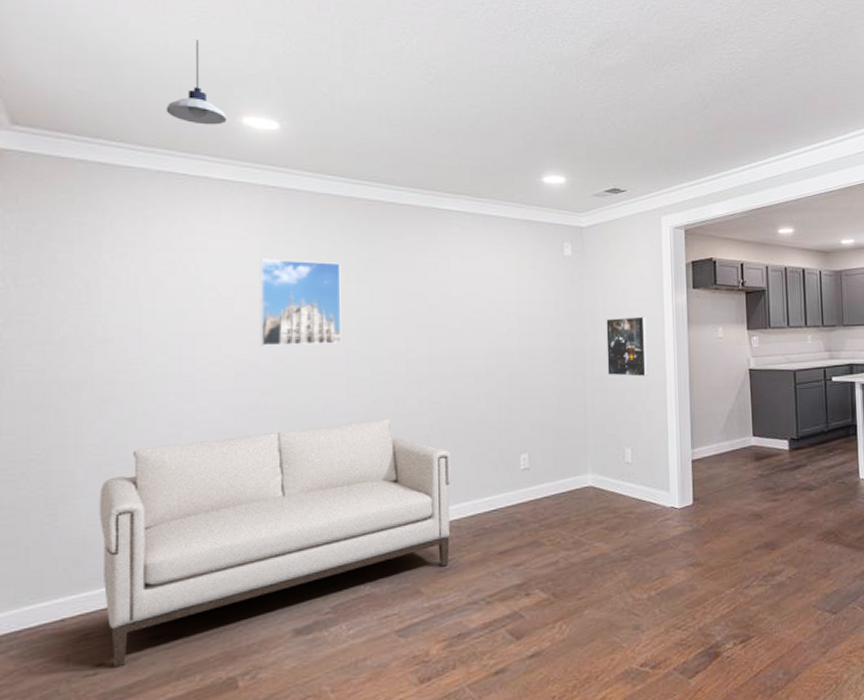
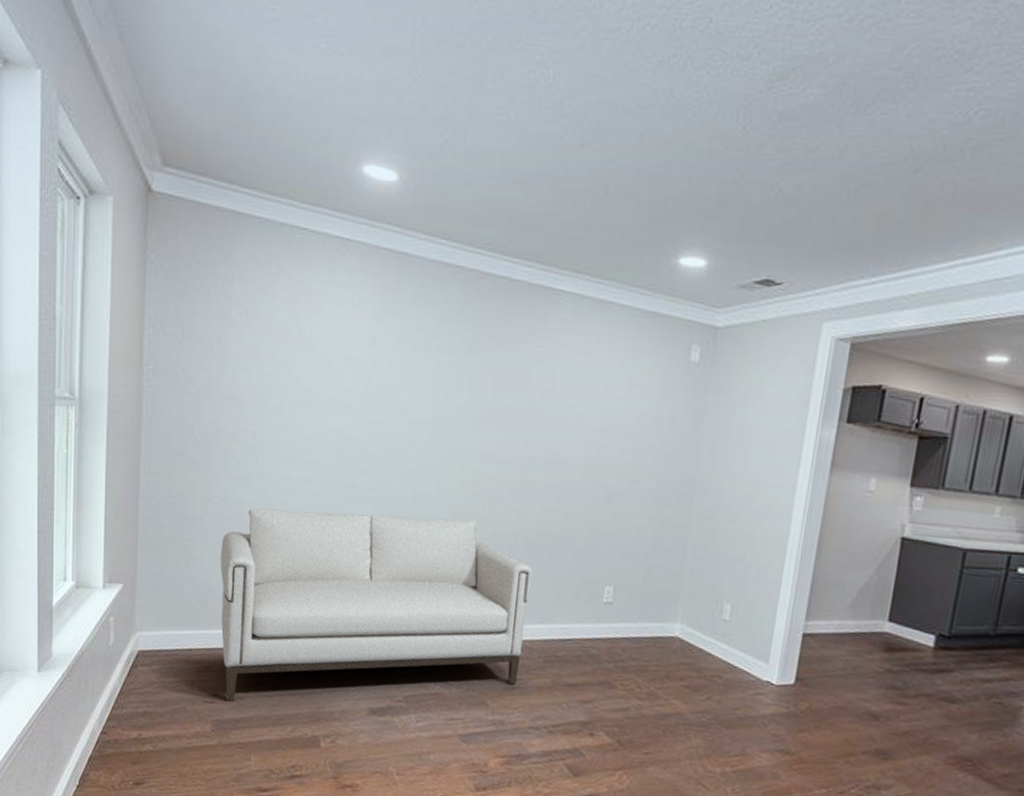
pendant light: present [166,39,227,125] -> none [293,70,349,174]
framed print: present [259,258,342,346] -> none [361,329,445,432]
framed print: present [606,316,649,377] -> none [718,446,779,524]

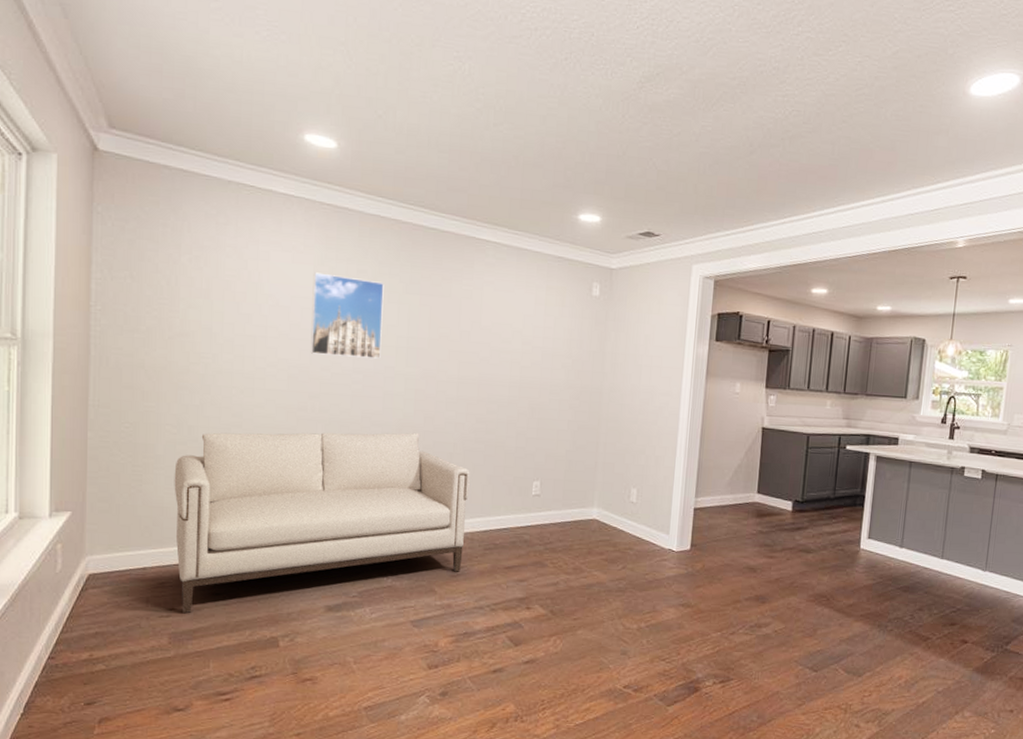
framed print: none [361,329,445,432] -> present [310,272,384,359]

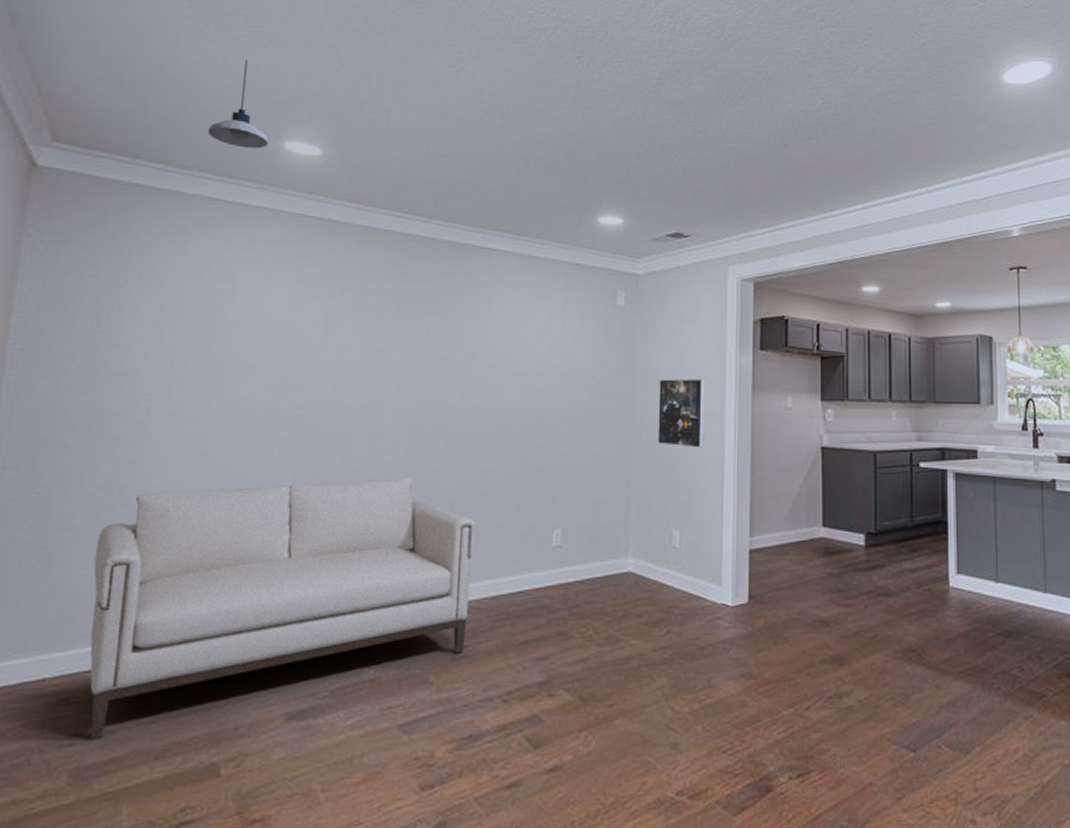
pendant light: none [238,54,291,140] -> present [207,60,269,149]
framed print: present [310,272,384,359] -> none [280,293,373,390]
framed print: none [622,362,666,422] -> present [657,378,705,448]

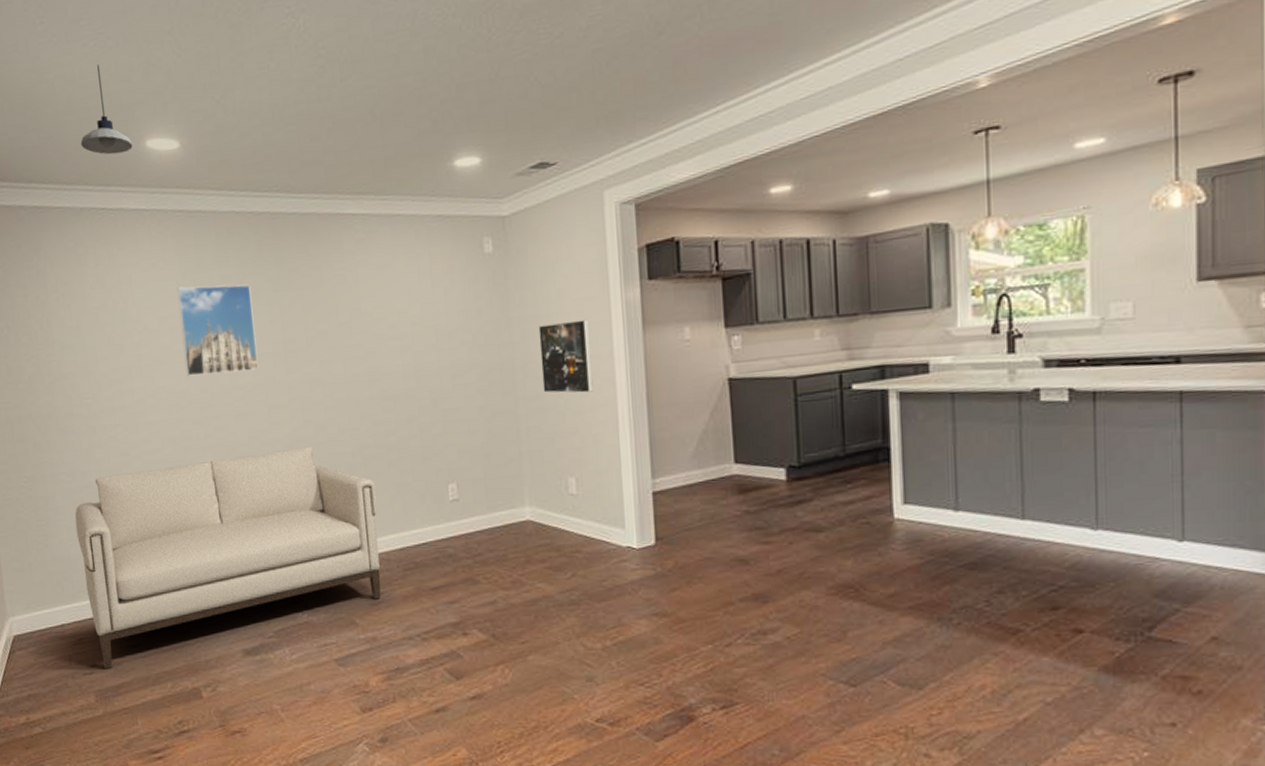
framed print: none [280,293,373,390] -> present [178,284,259,376]

